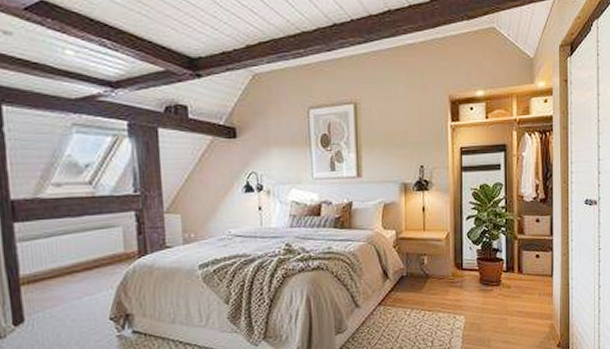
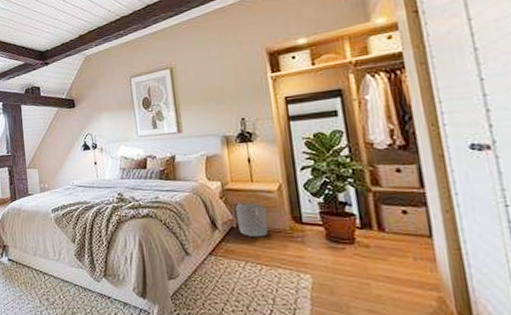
waste bin: none [406,250,435,285] -> present [234,201,269,238]

